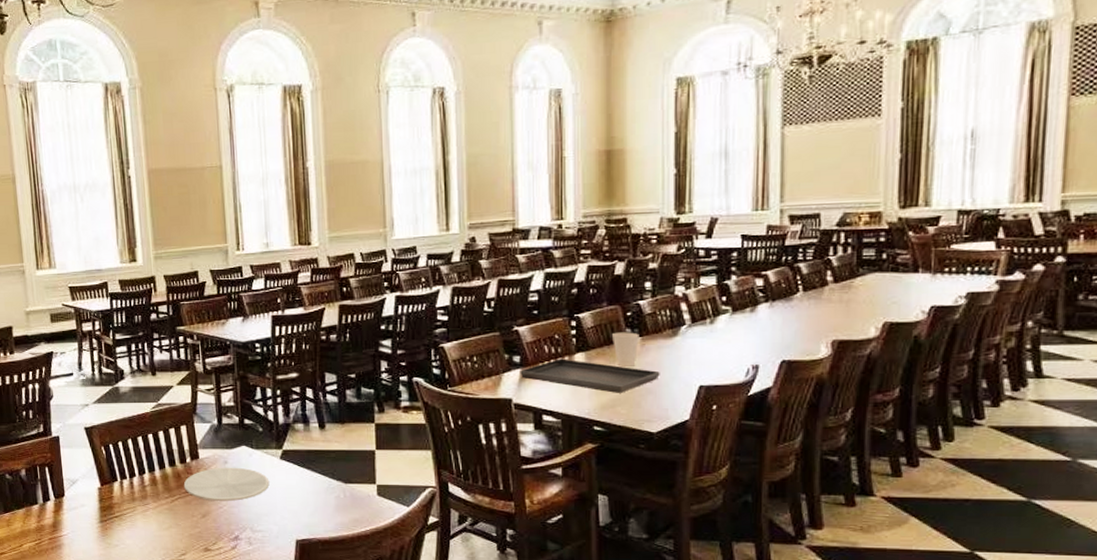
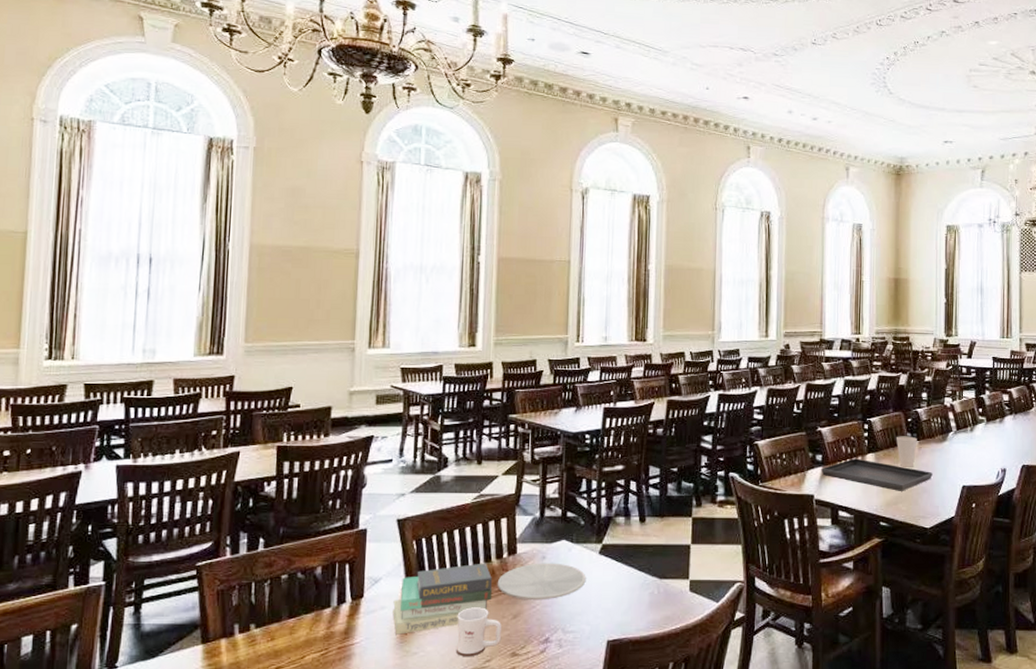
books: none [91,467,181,529] -> present [393,563,493,635]
mug: none [150,507,194,551] -> present [455,607,502,657]

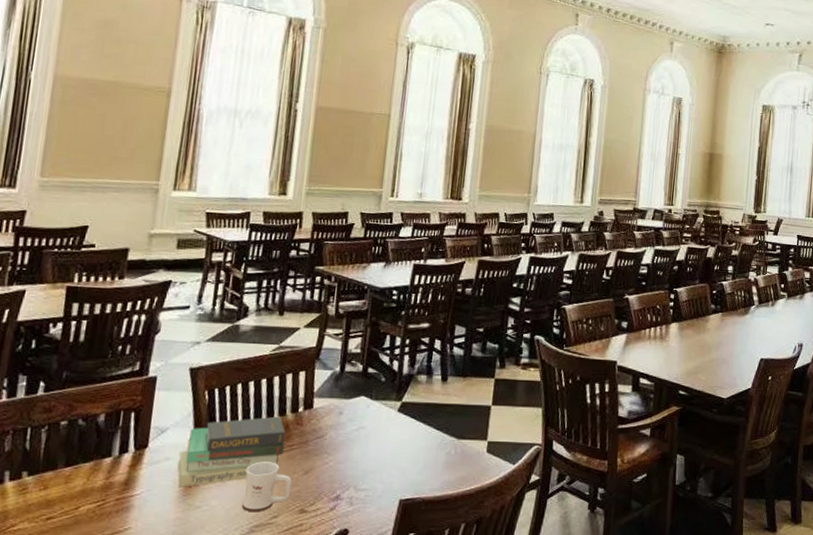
plate: present [497,563,586,601] -> none [290,418,383,457]
serving tray: present [821,458,933,491] -> none [625,327,733,361]
cup: present [896,436,917,468] -> none [700,307,721,339]

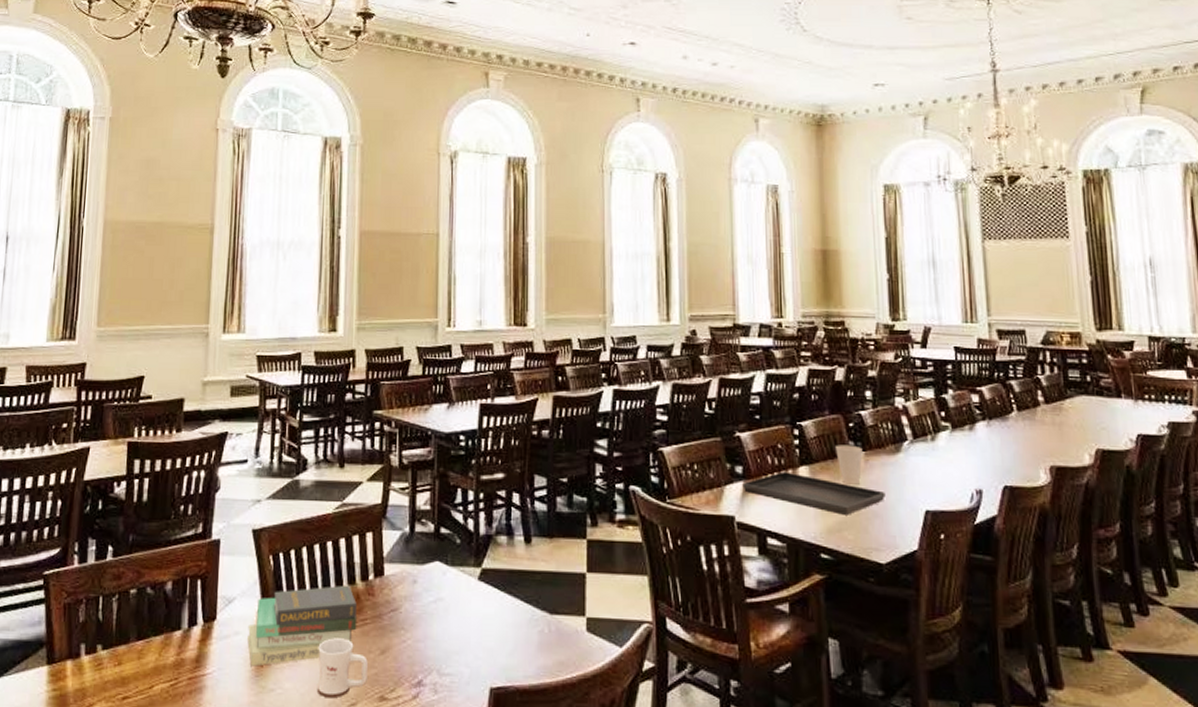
serving tray: none [625,327,733,361] -> present [742,471,886,515]
cup: none [700,307,721,339] -> present [836,445,863,486]

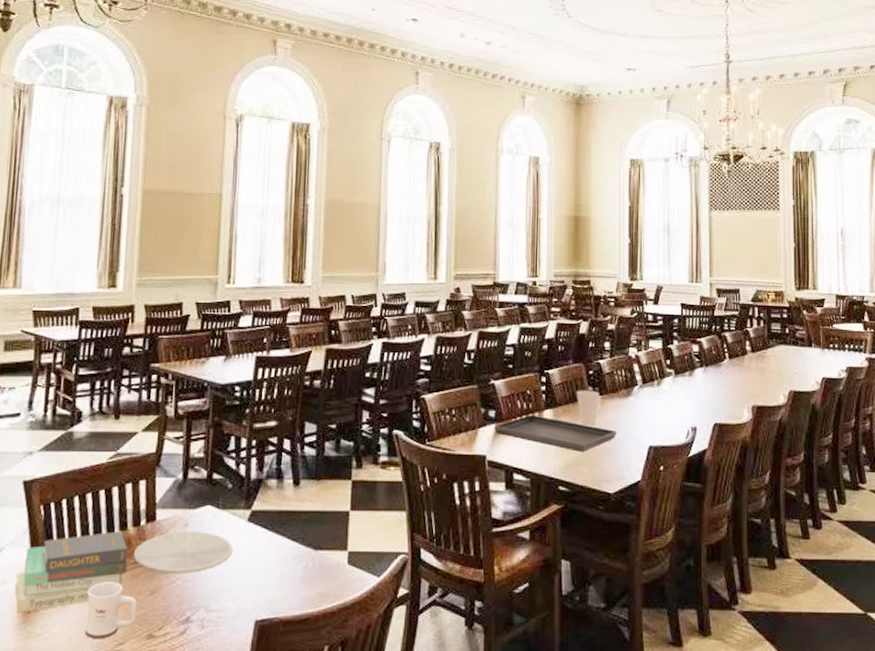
plate: none [362,587,464,634] -> present [133,531,233,574]

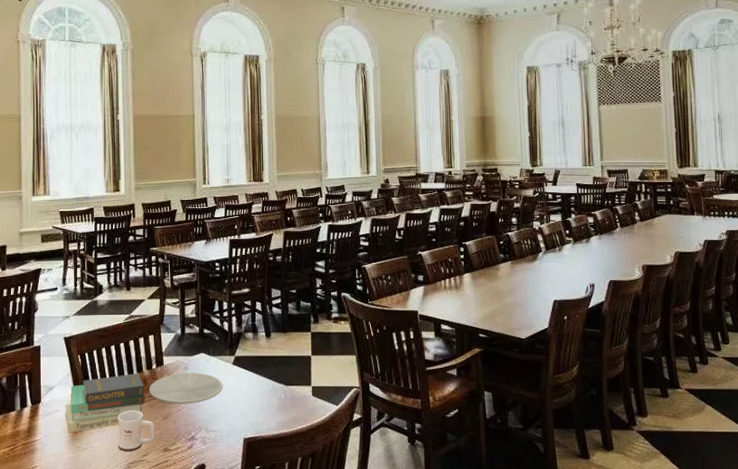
serving tray: present [494,415,617,452] -> none [423,278,526,306]
cup: present [577,390,600,426] -> none [490,257,510,286]

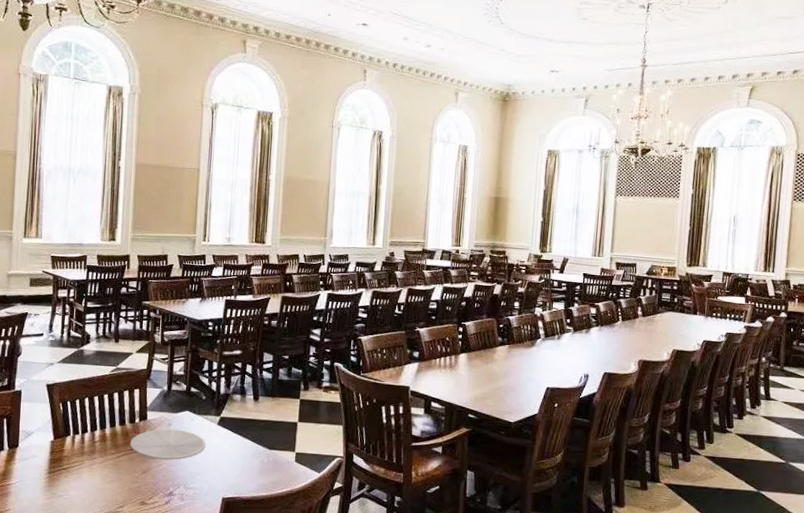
books: present [65,373,145,433] -> none [42,425,126,480]
mug: present [117,410,155,452] -> none [94,461,133,503]

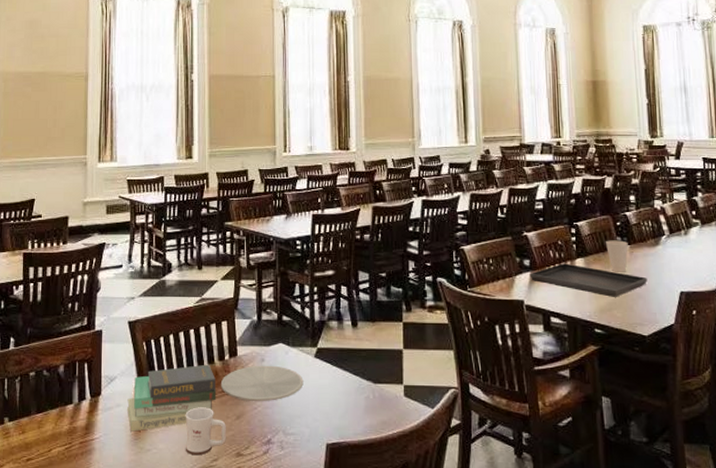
books: none [42,425,126,480] -> present [127,364,217,432]
mug: none [94,461,133,503] -> present [185,407,227,456]
serving tray: none [417,357,520,389] -> present [530,263,647,297]
cup: none [488,339,508,369] -> present [606,240,628,274]

